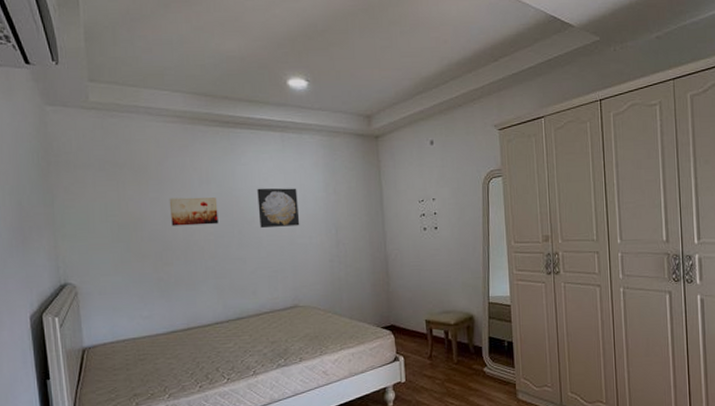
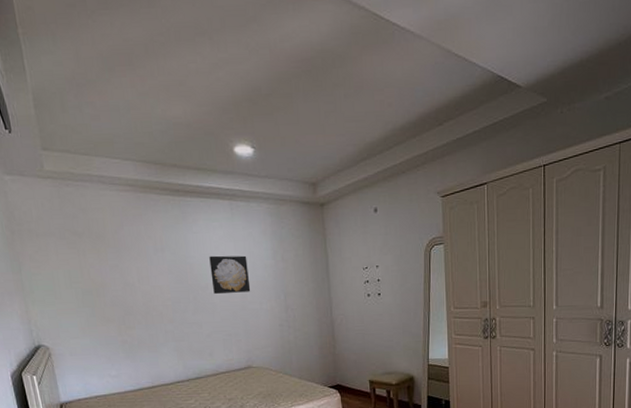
wall art: present [169,197,219,226] -> none [127,264,175,292]

